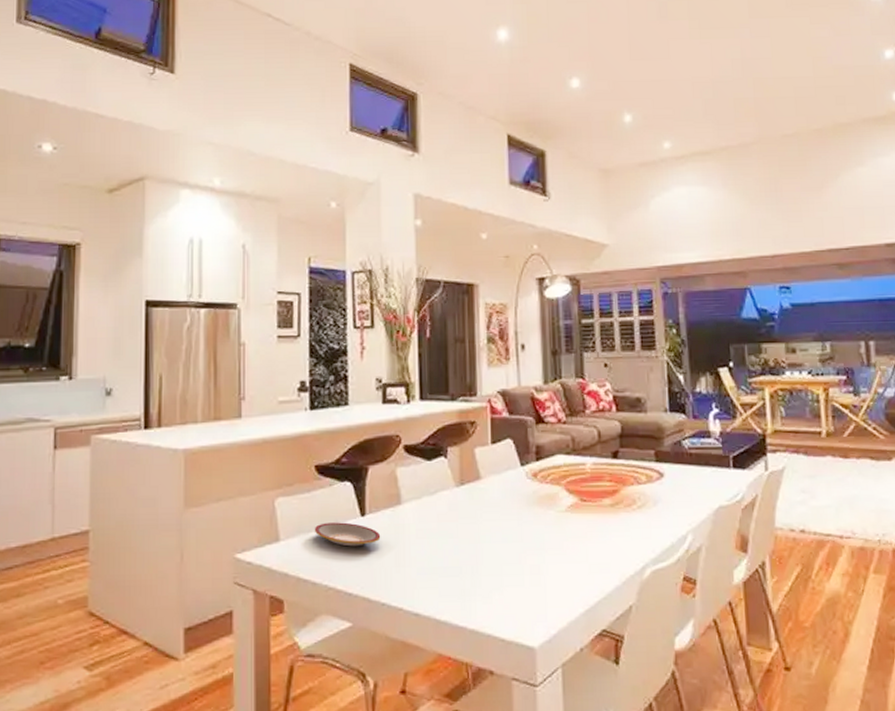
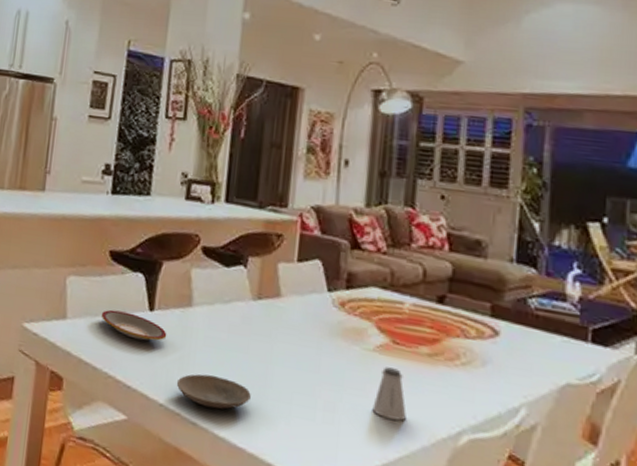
plate: none [395,565,465,596] -> present [176,374,251,410]
saltshaker: none [571,523,599,569] -> present [372,367,406,421]

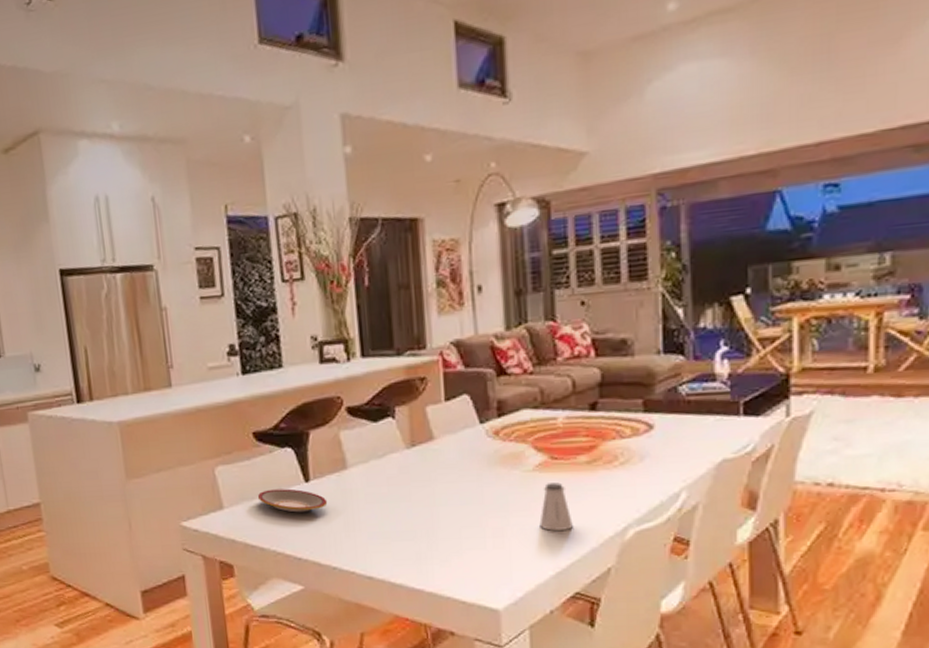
plate: present [176,374,251,410] -> none [345,529,421,560]

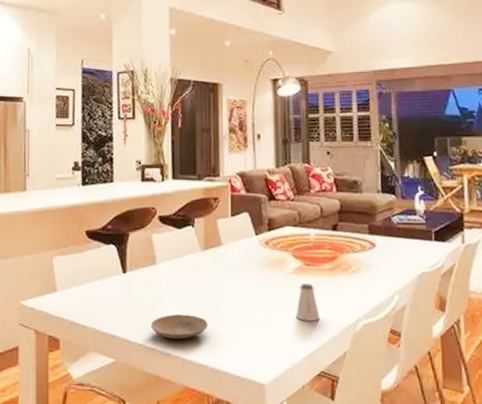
plate: present [257,488,328,513] -> none [84,278,139,298]
plate: none [345,529,421,560] -> present [150,315,208,340]

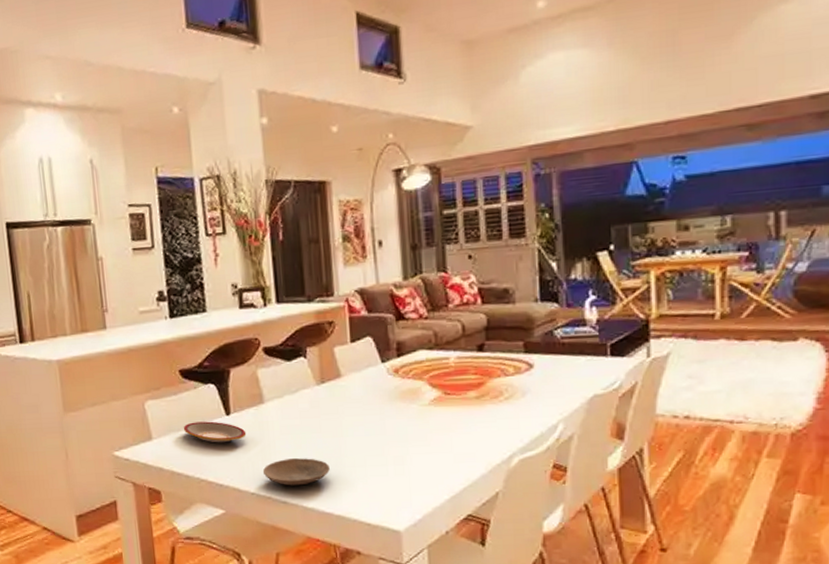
plate: none [84,278,139,298] -> present [183,421,247,443]
saltshaker: present [296,283,320,321] -> none [435,415,465,459]

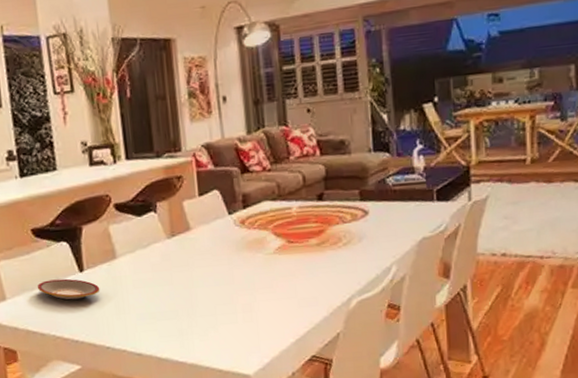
plate: present [262,458,330,486] -> none [117,310,182,338]

